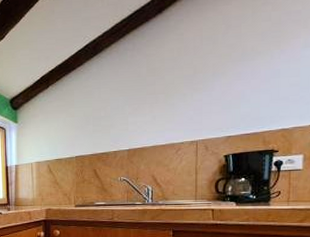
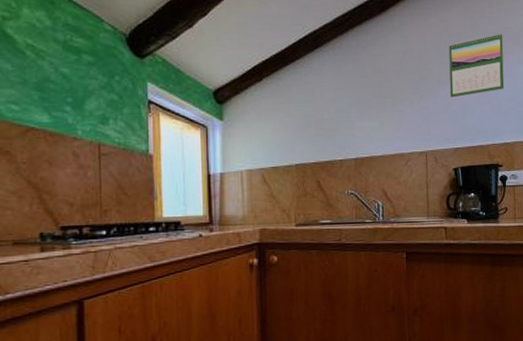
calendar: none [225,18,289,89] -> present [448,33,505,98]

